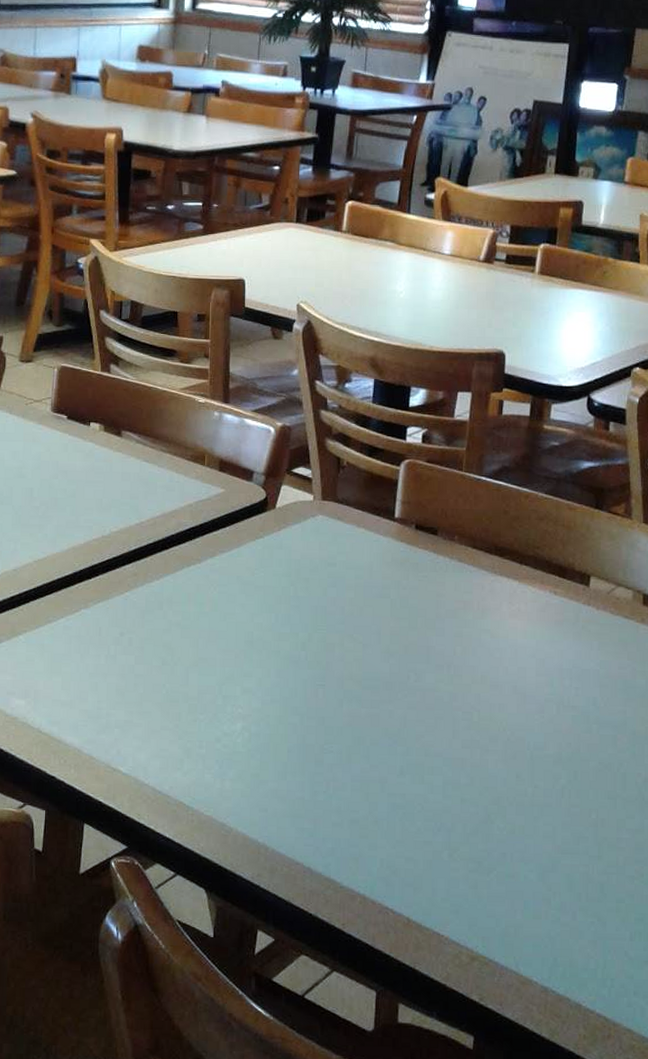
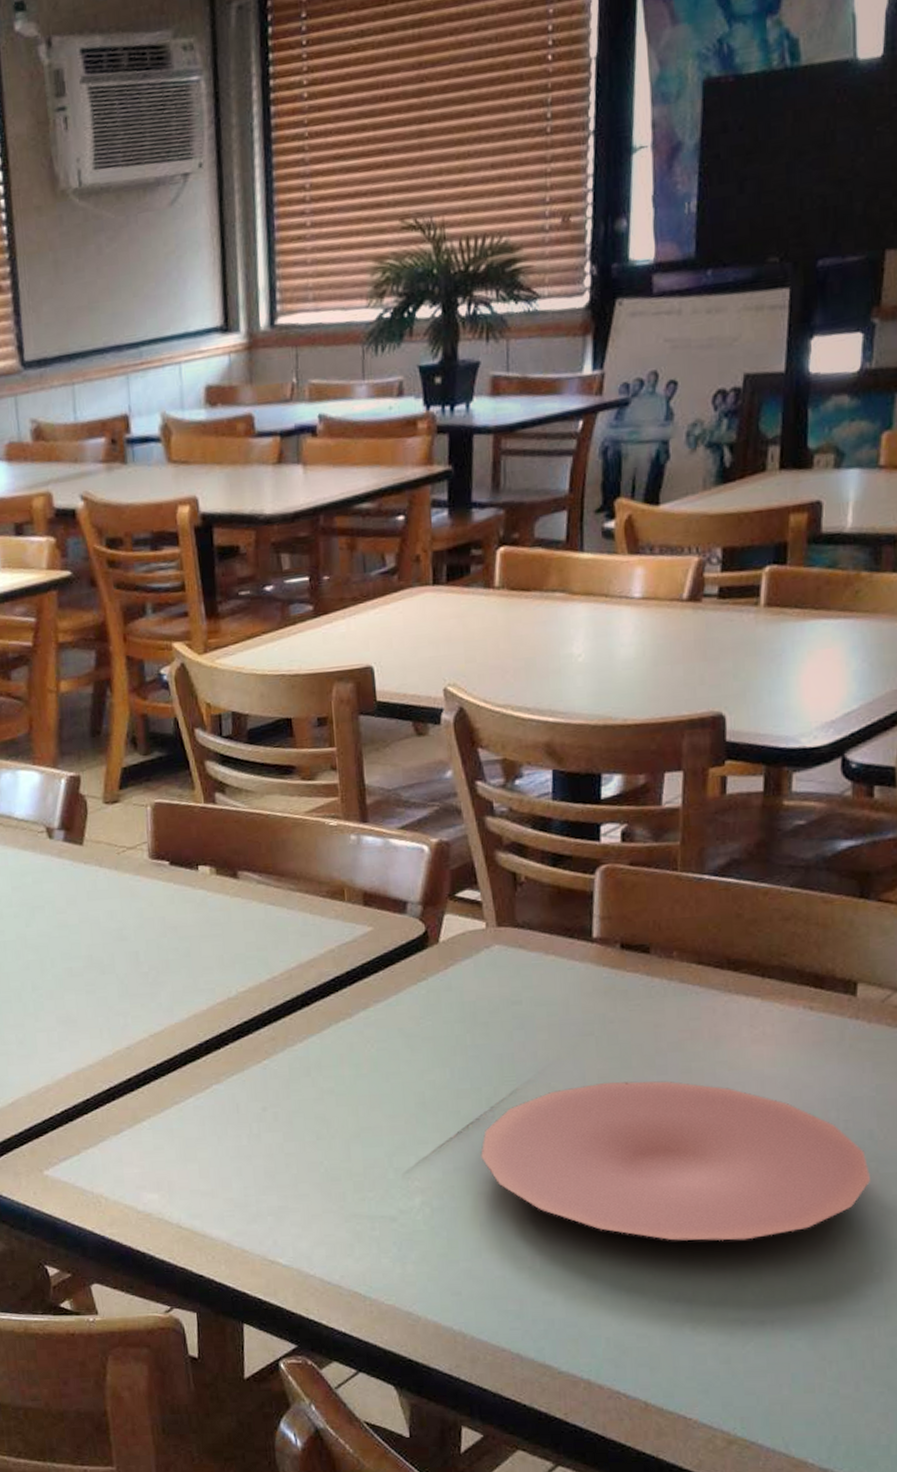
plate: none [293,639,593,782] -> present [480,1081,871,1241]

